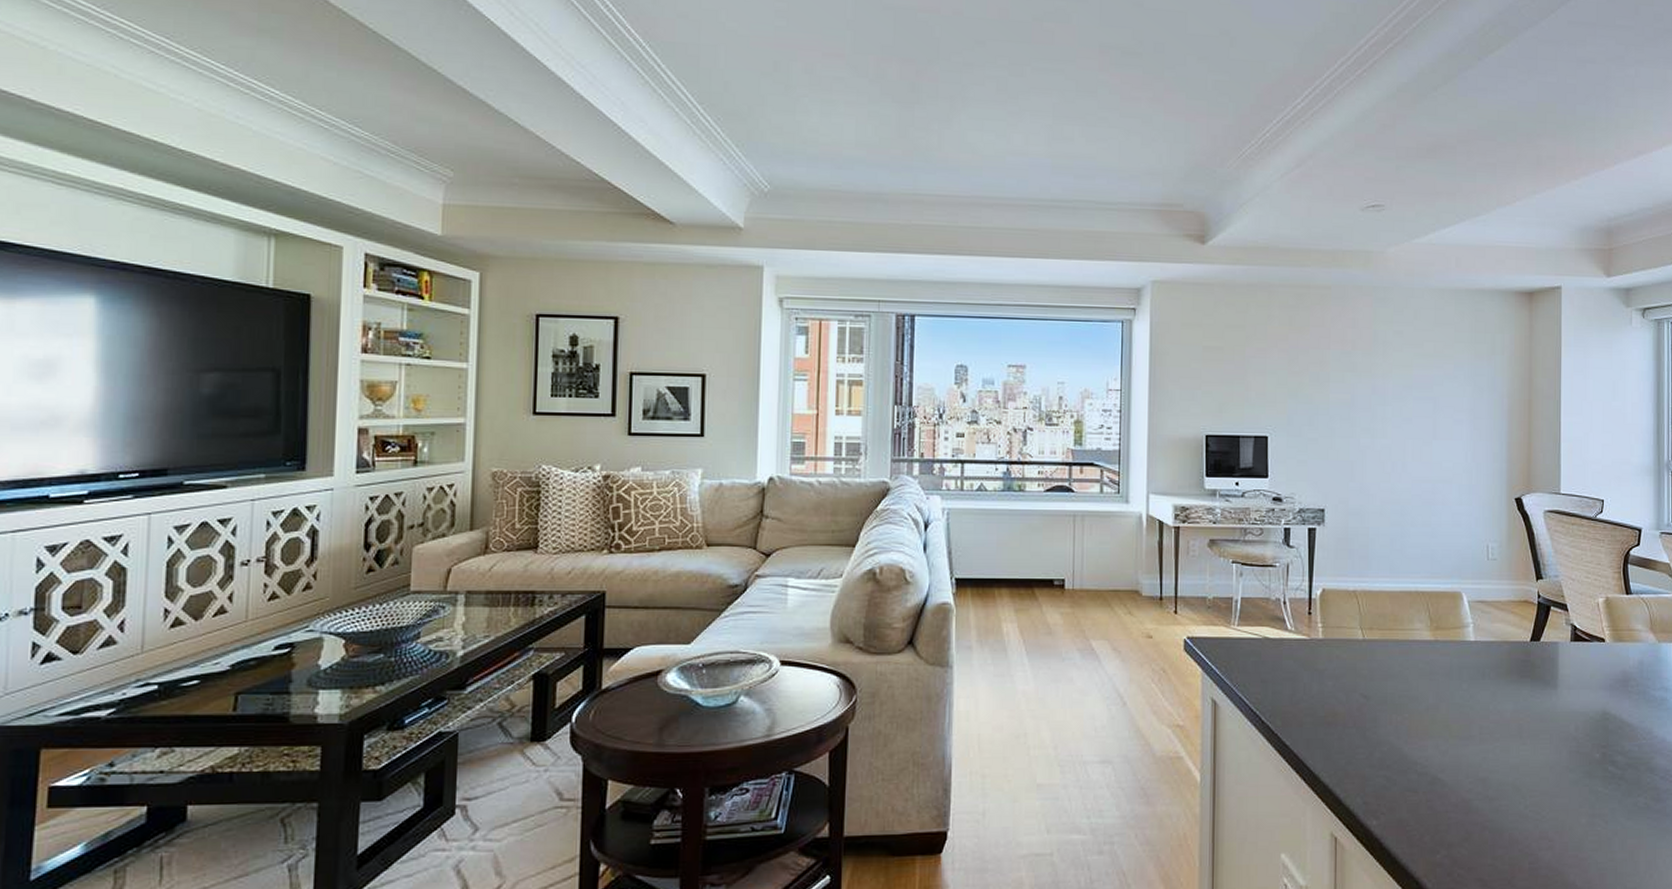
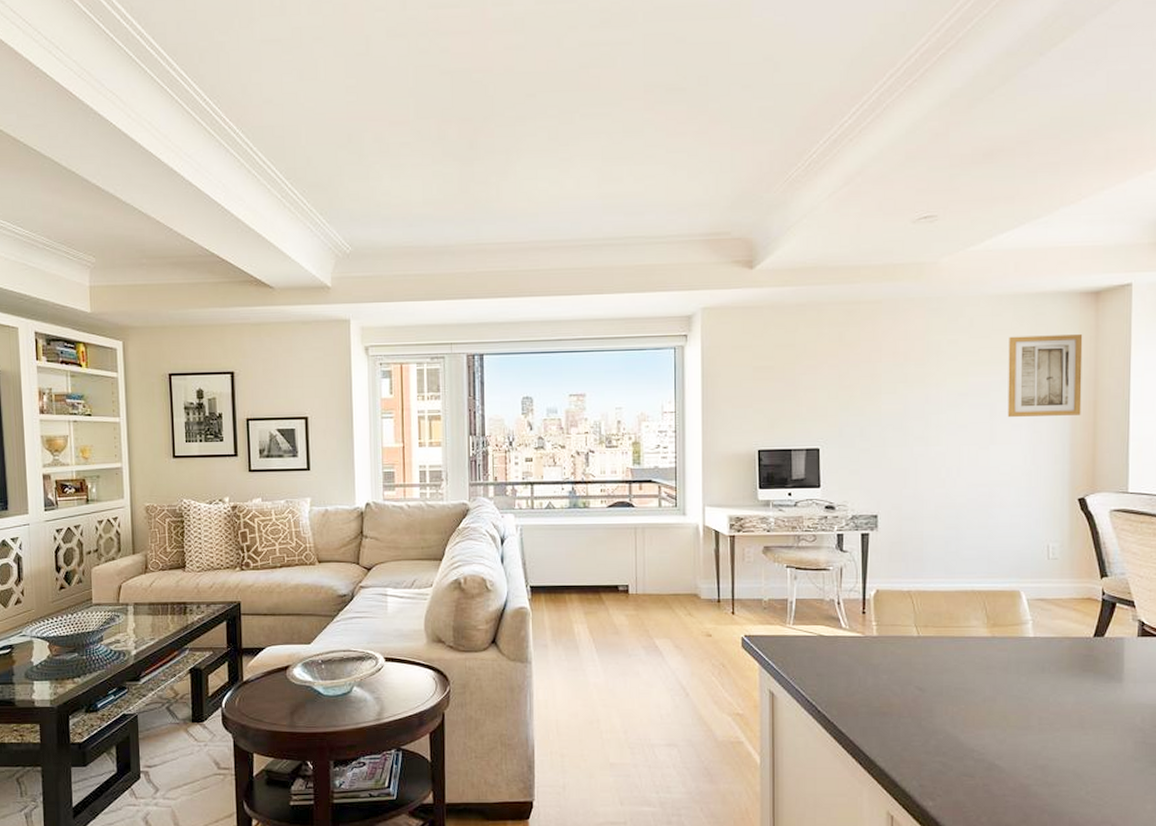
wall art: none [1449,331,1518,414] -> present [1007,334,1083,417]

